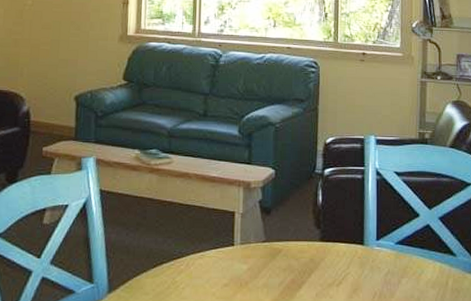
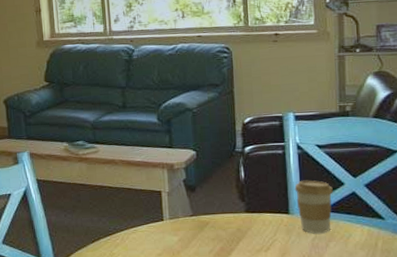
coffee cup: none [371,209,408,269] -> present [294,180,333,234]

